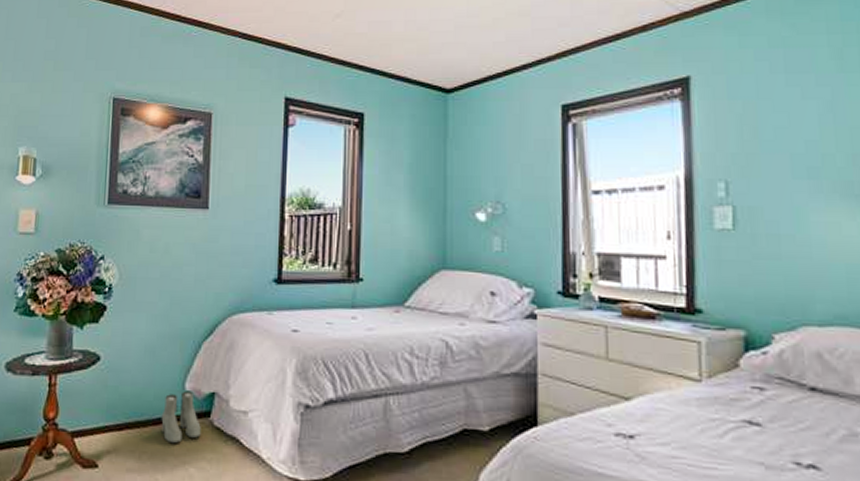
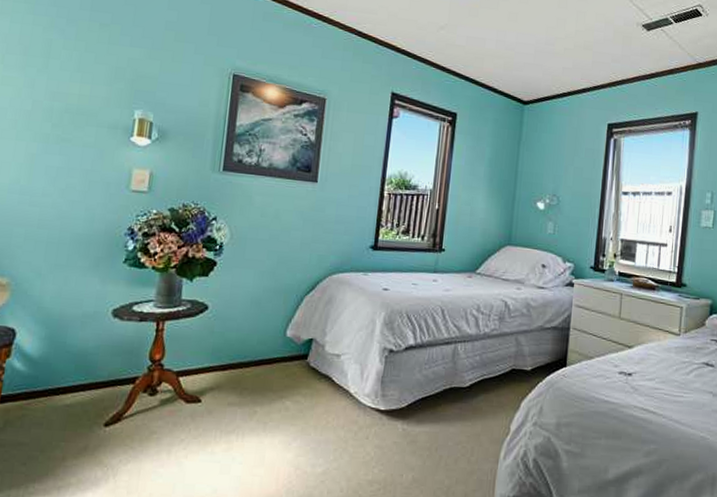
boots: present [161,390,201,444] -> none [263,337,299,382]

